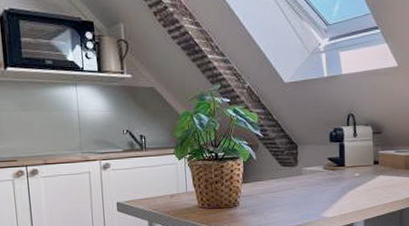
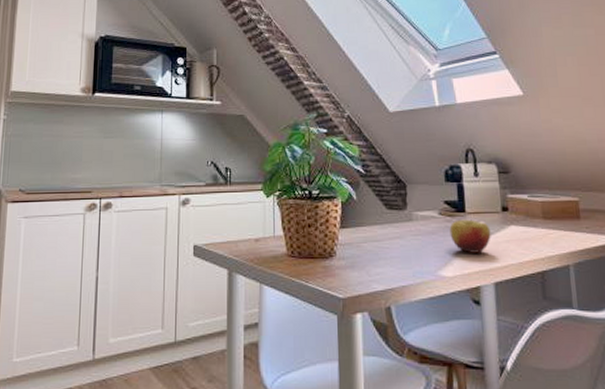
apple: none [331,172,364,198] -> present [449,219,491,253]

